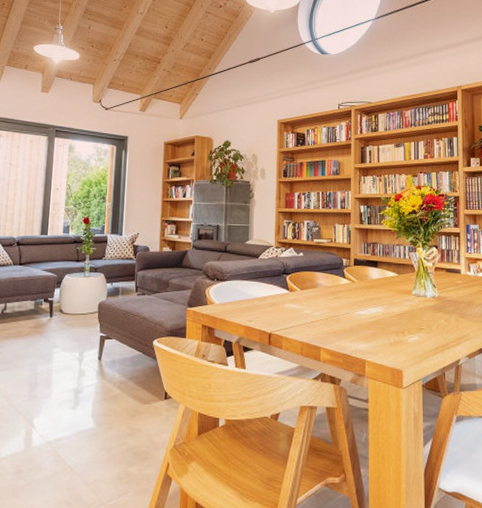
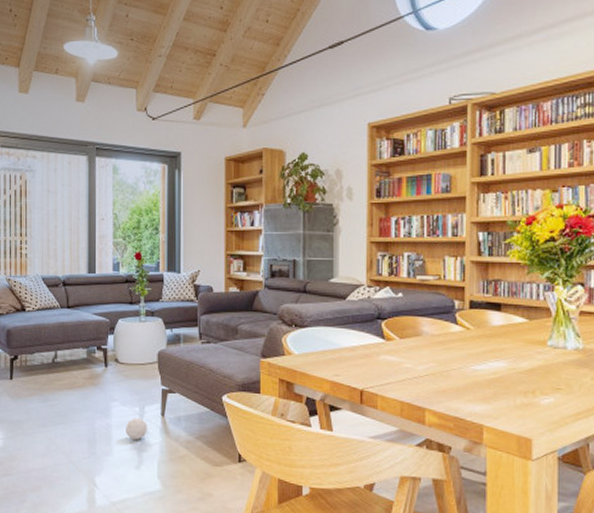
ball: none [65,361,85,382] -> present [126,417,147,440]

